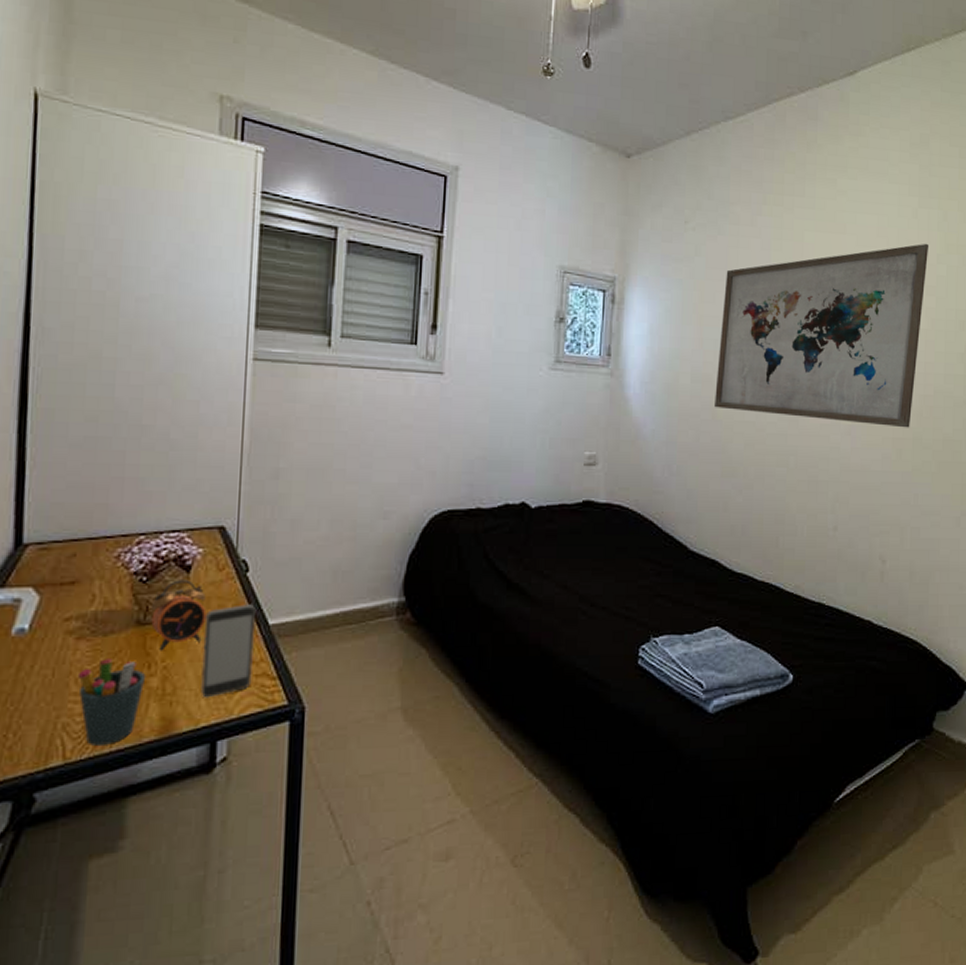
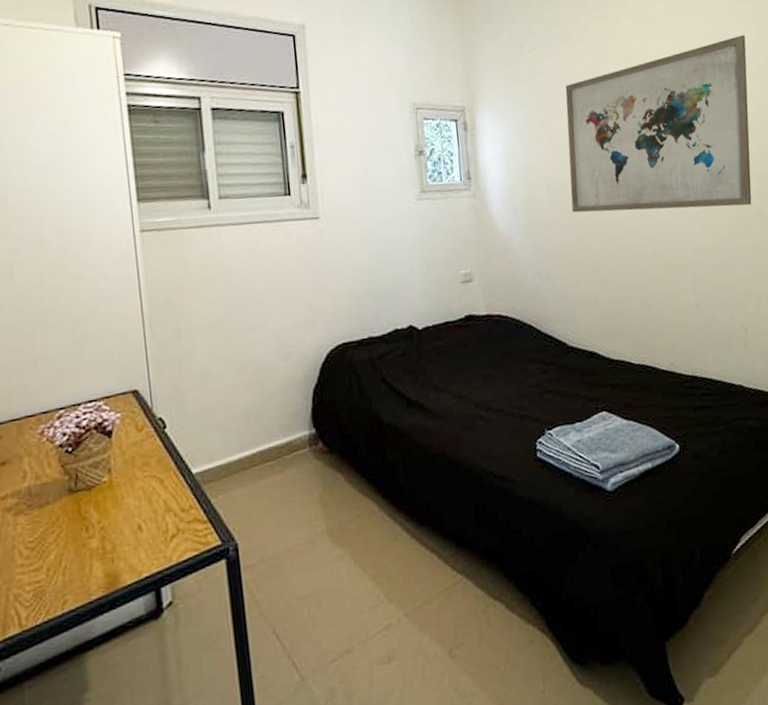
pen holder: present [77,659,146,745] -> none [21,527,86,611]
alarm clock: present [151,580,207,651] -> none [80,444,134,514]
smartphone: present [201,604,255,698] -> none [132,457,185,551]

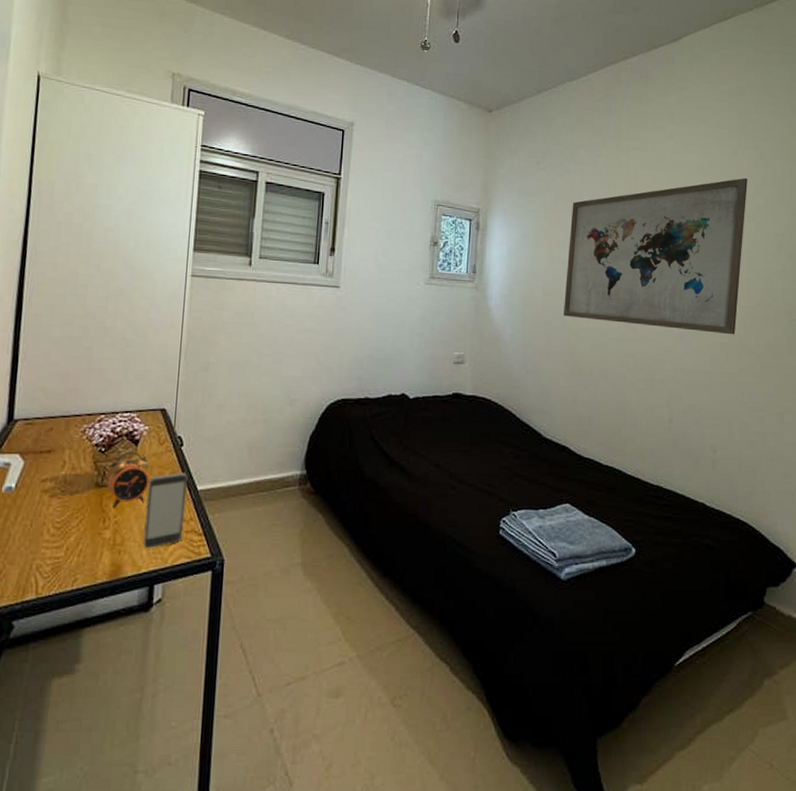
alarm clock: none [80,444,134,514] -> present [107,451,150,509]
smartphone: none [132,457,185,551] -> present [143,473,187,549]

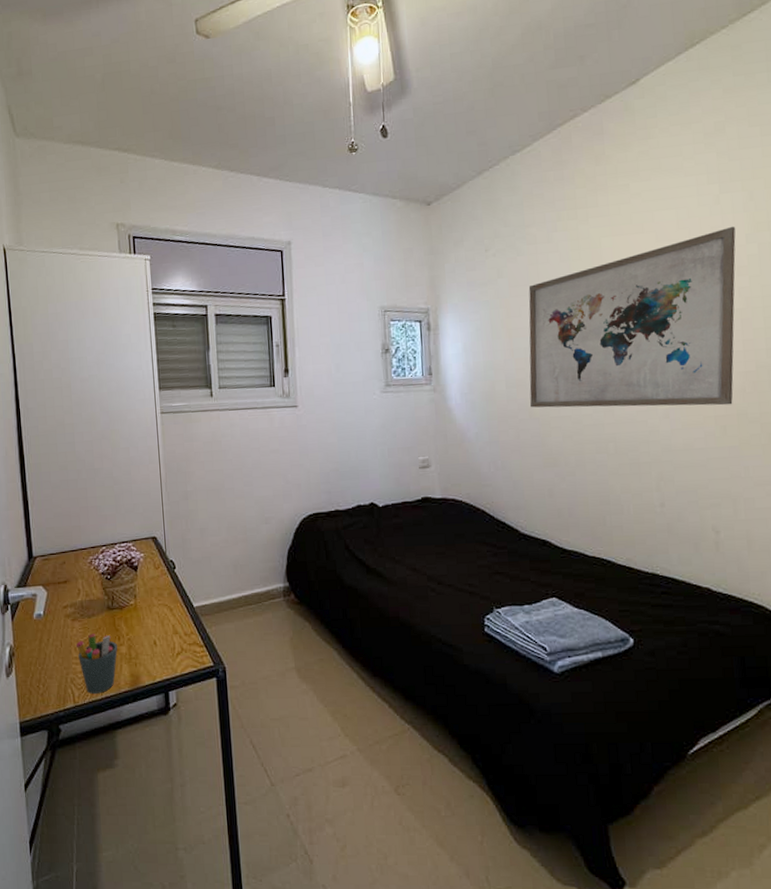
pen holder: none [49,514,102,584] -> present [75,634,118,694]
alarm clock: present [107,451,150,509] -> none [116,576,152,628]
smartphone: present [143,473,187,549] -> none [150,592,187,661]

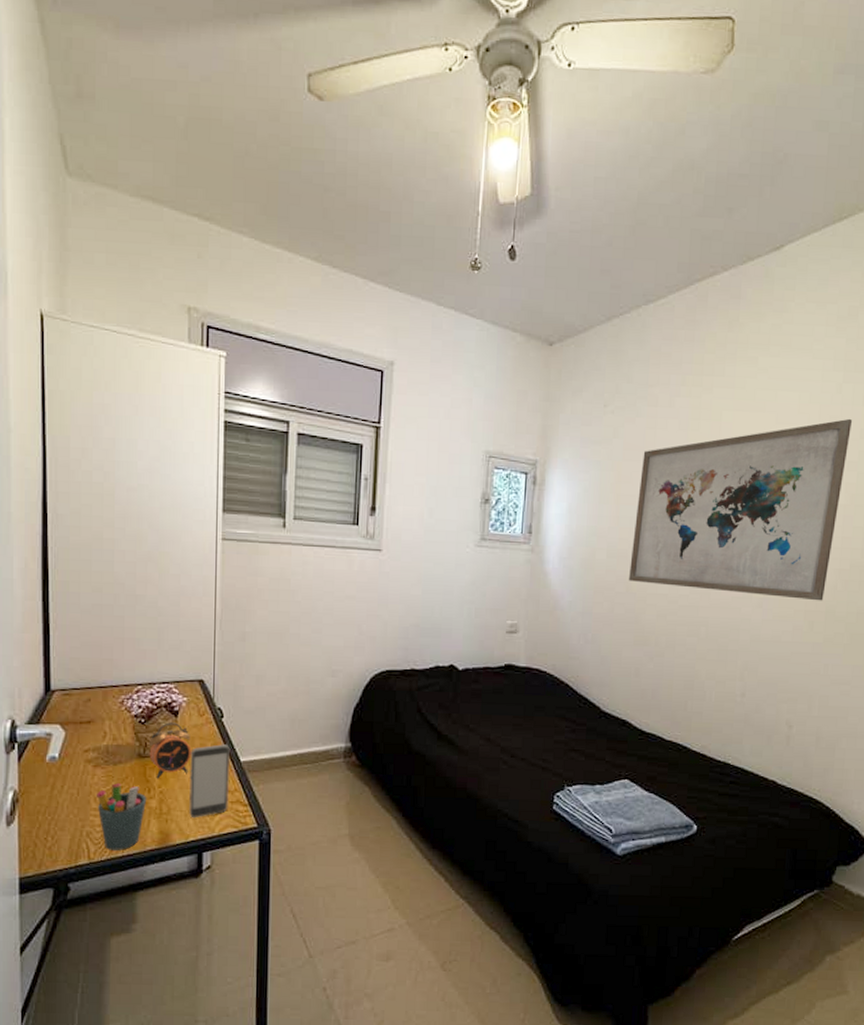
alarm clock: none [116,576,152,628] -> present [149,722,192,779]
smartphone: none [150,592,187,661] -> present [189,744,230,818]

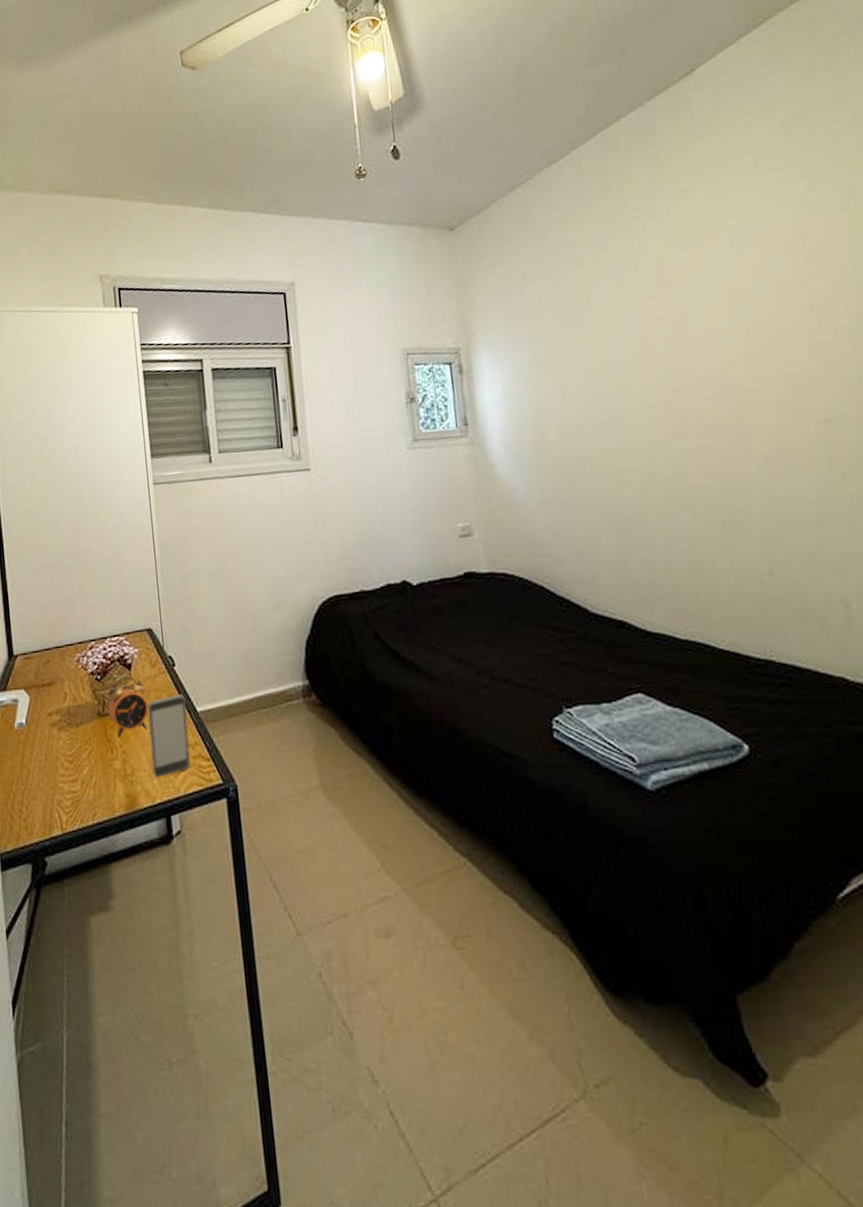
pen holder: present [96,783,147,850] -> none [62,746,111,819]
wall art: present [629,418,853,601] -> none [578,228,851,459]

